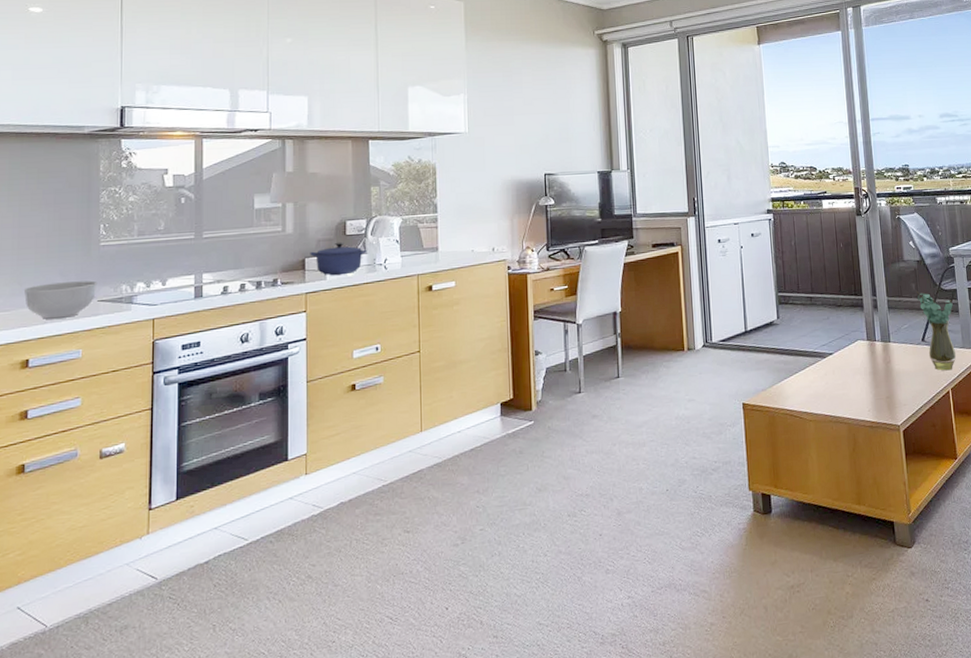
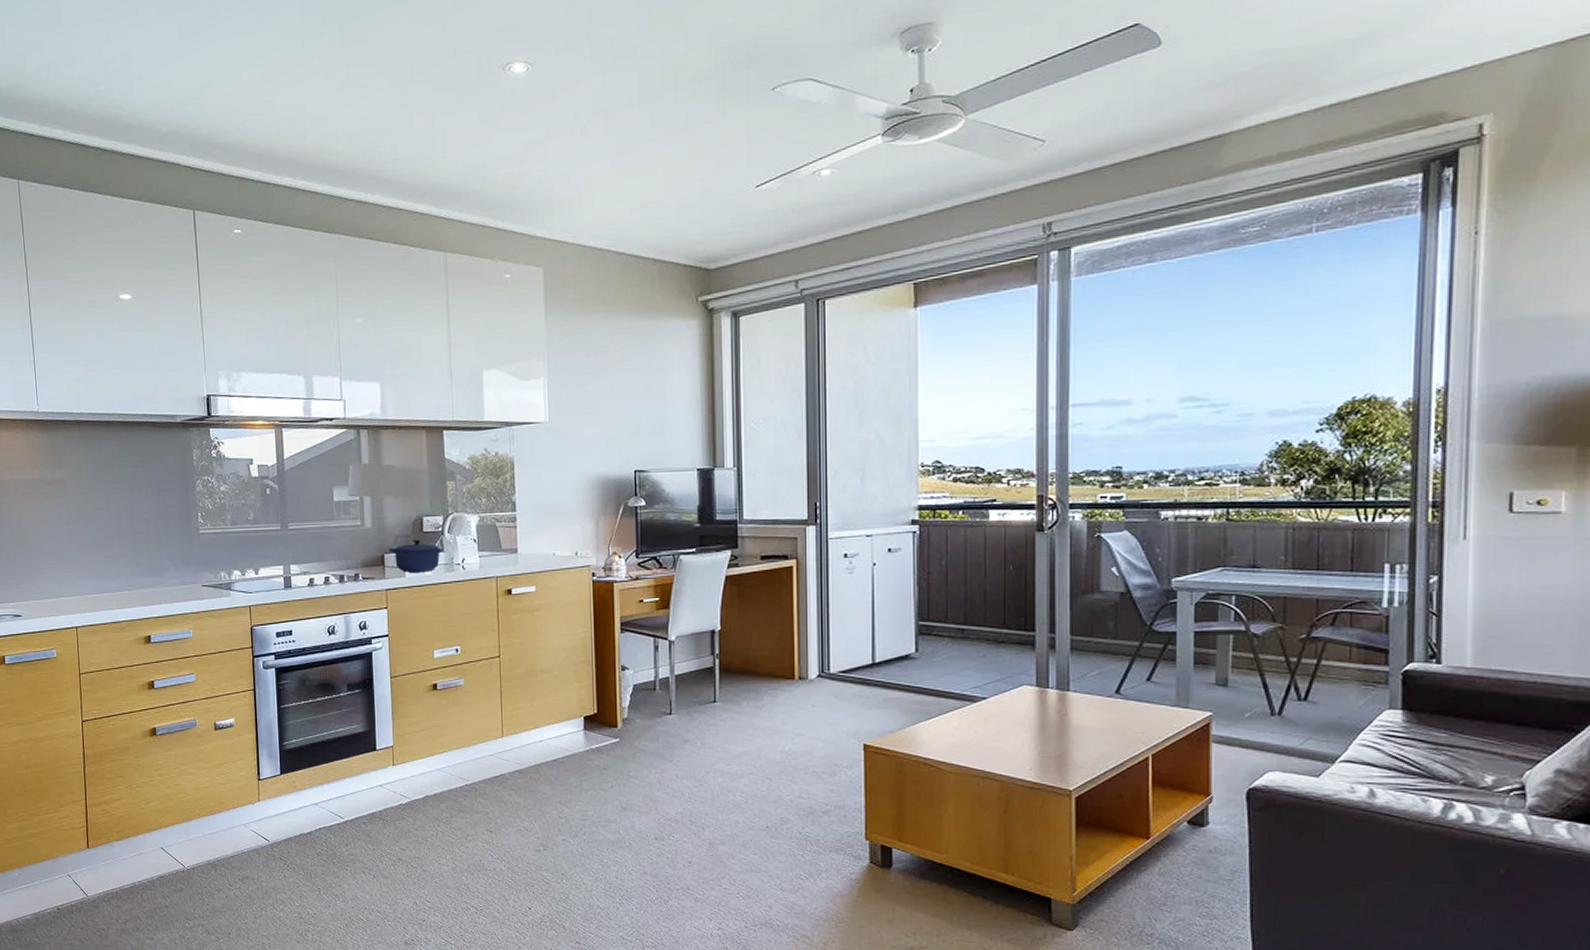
bowl: present [24,280,98,319] -> none [141,566,200,600]
vase: present [916,290,957,371] -> none [1114,630,1168,732]

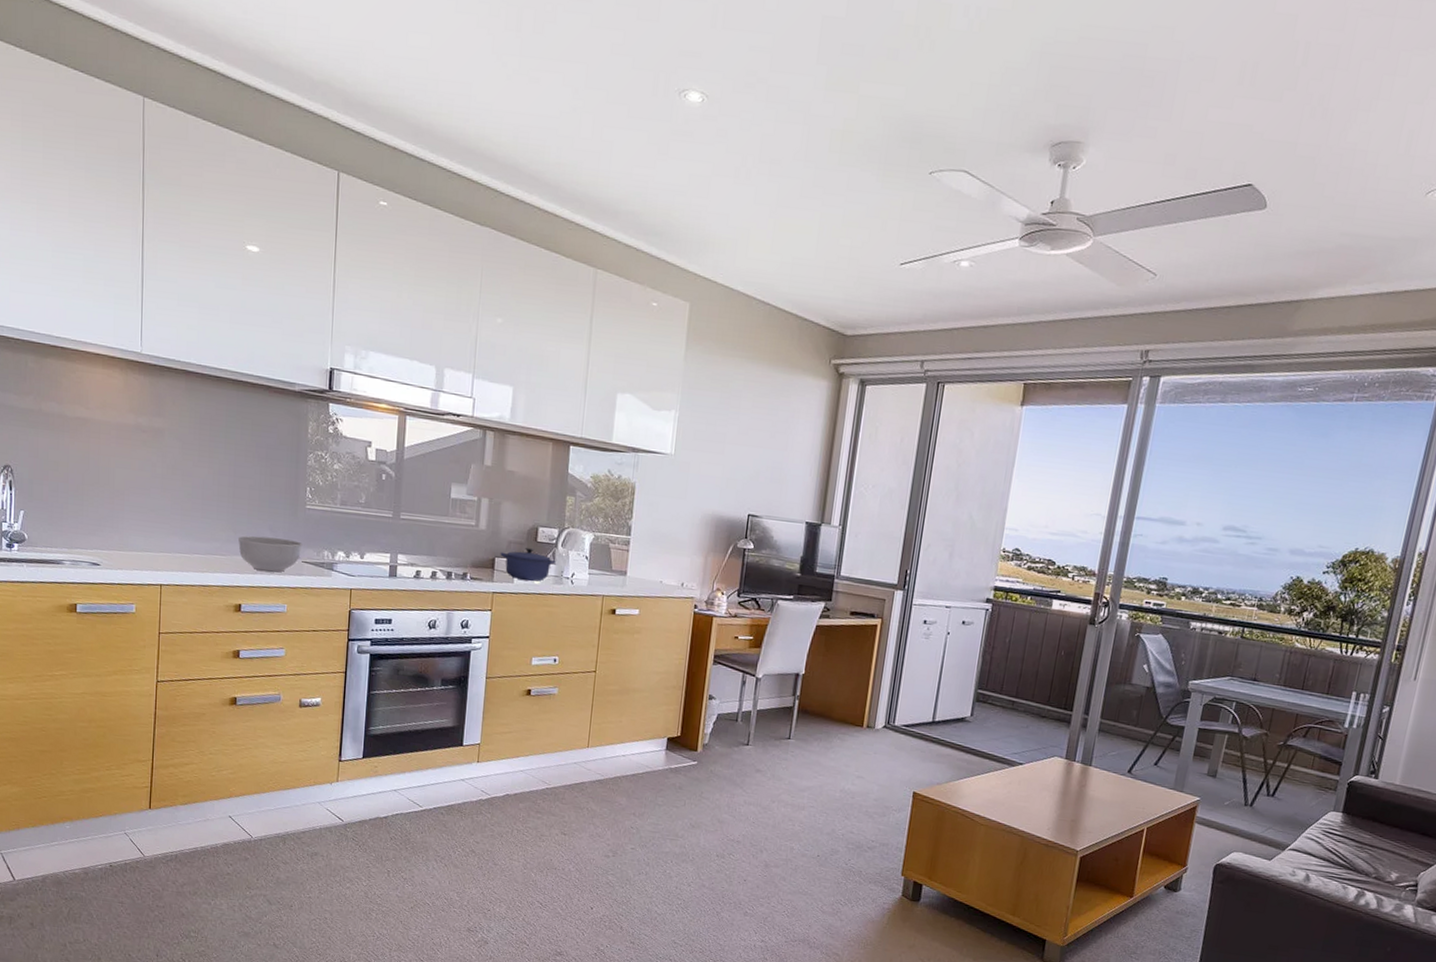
bowl: none [141,566,200,600] -> present [238,535,303,573]

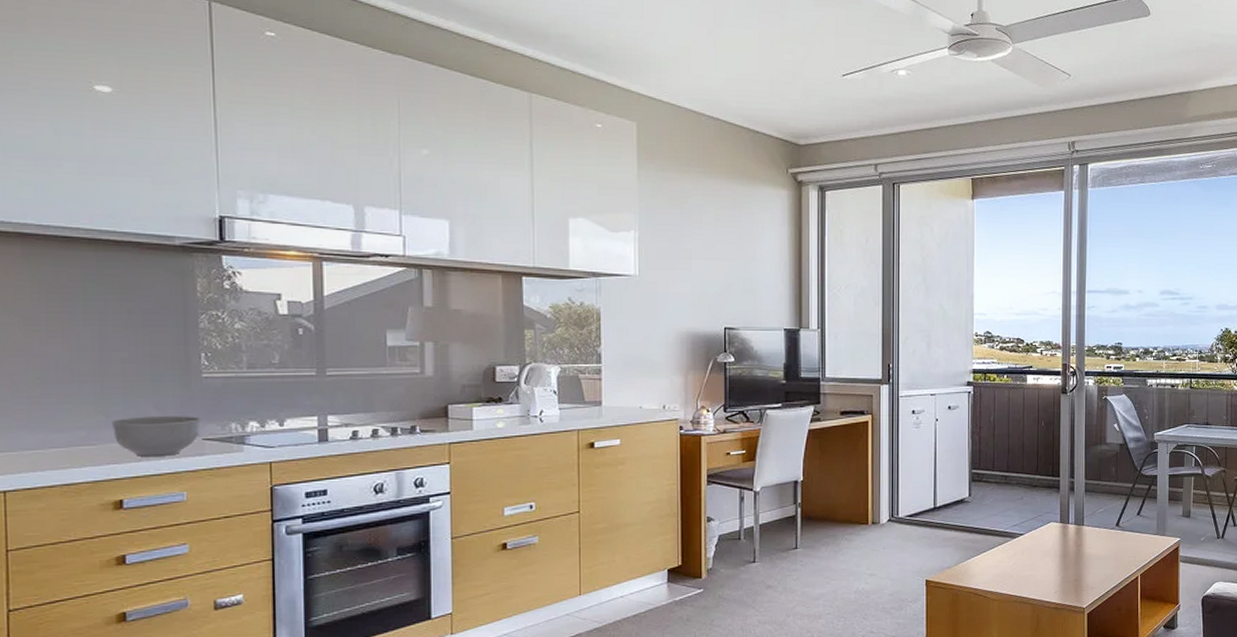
cooking pot: present [500,547,556,582] -> none [453,389,520,425]

